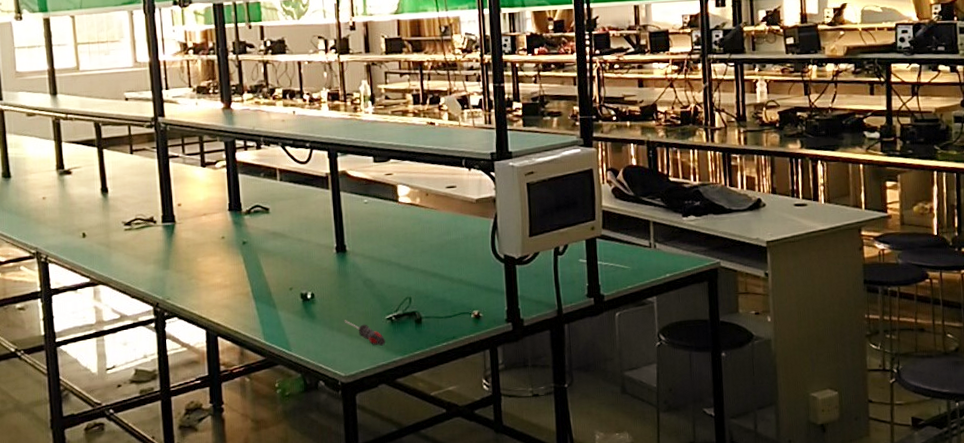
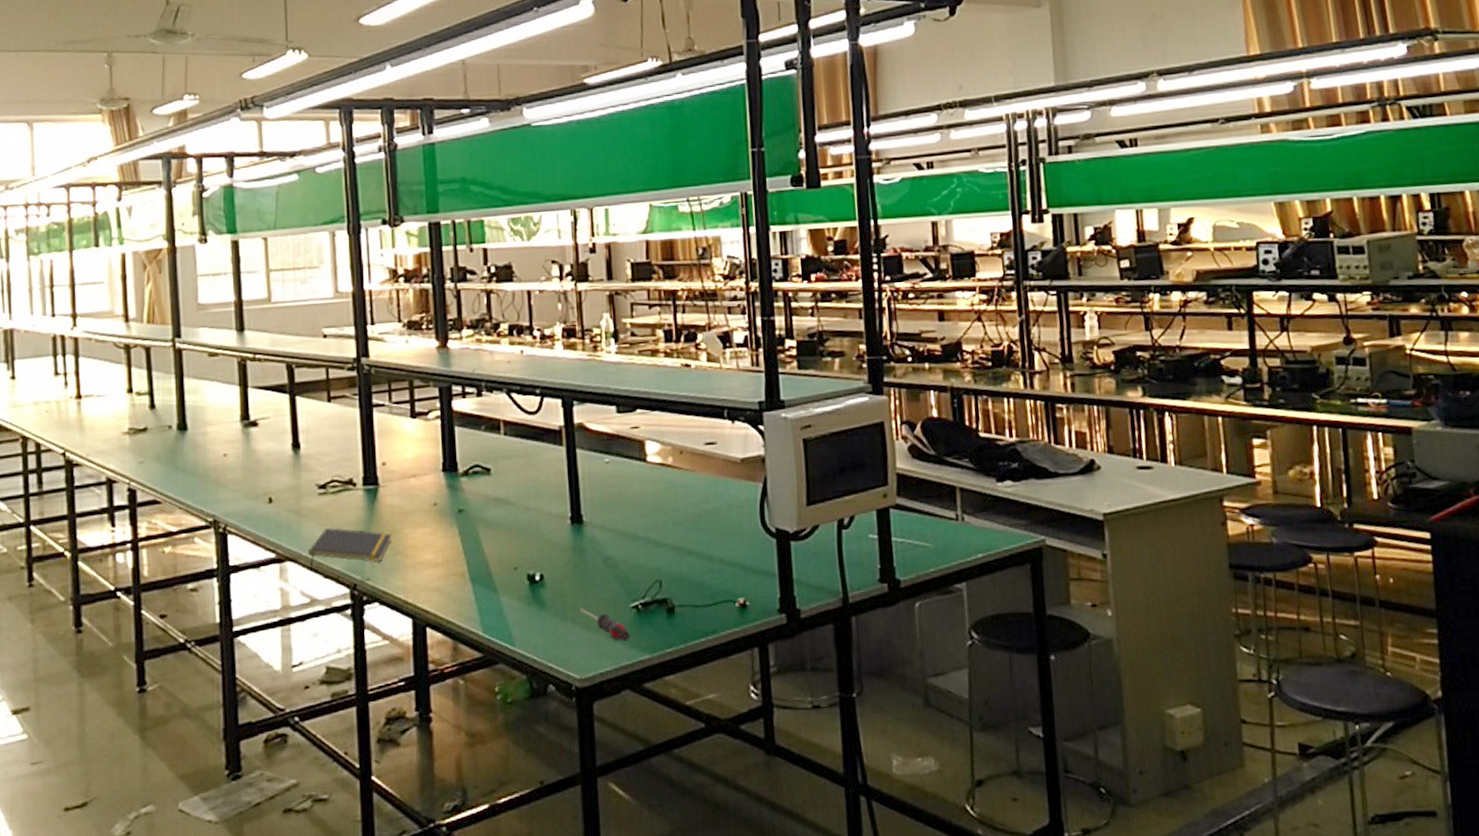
notepad: none [118,257,188,292] -> present [309,528,392,570]

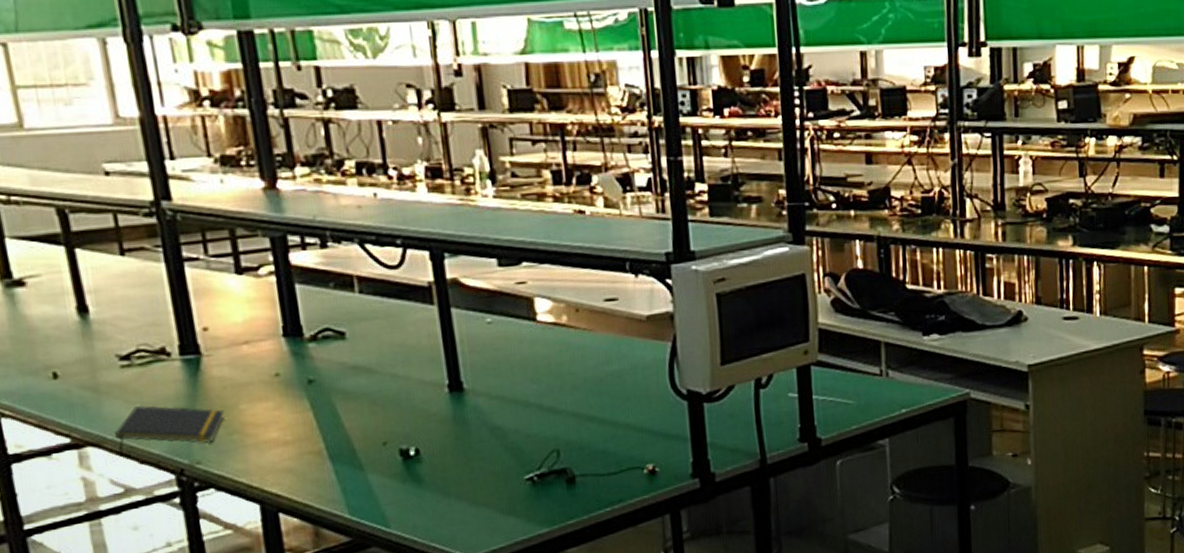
screwdriver: present [580,608,631,641] -> none [465,483,526,516]

